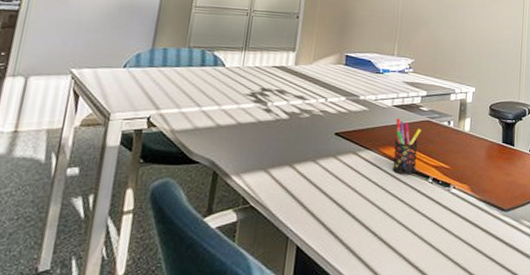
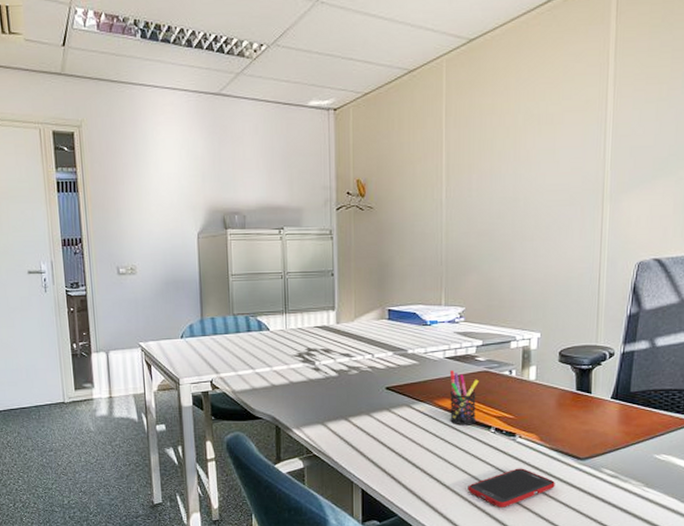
cell phone: none [403,220,482,264] -> present [468,468,555,508]

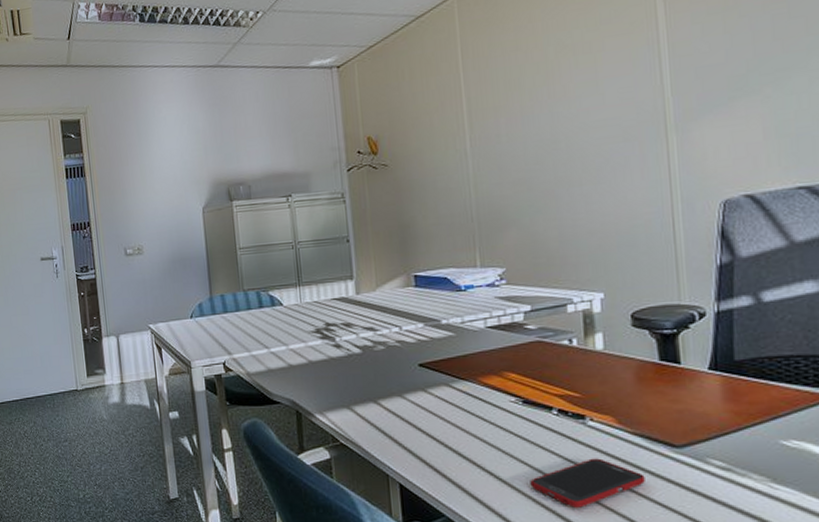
pen holder: present [449,370,479,426] -> none [493,341,533,407]

